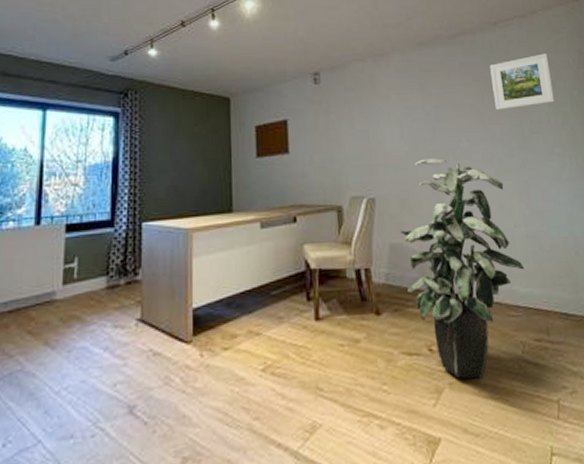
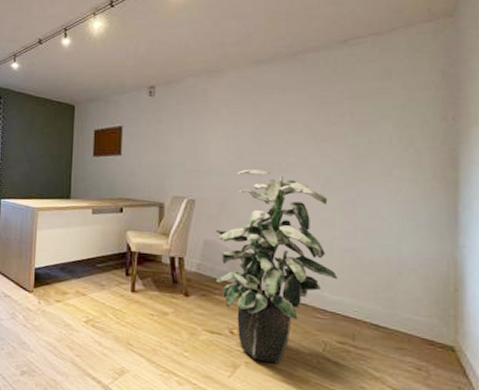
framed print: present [489,53,555,110] -> none [331,73,402,128]

